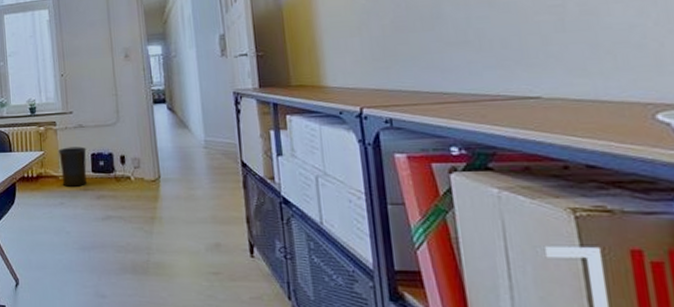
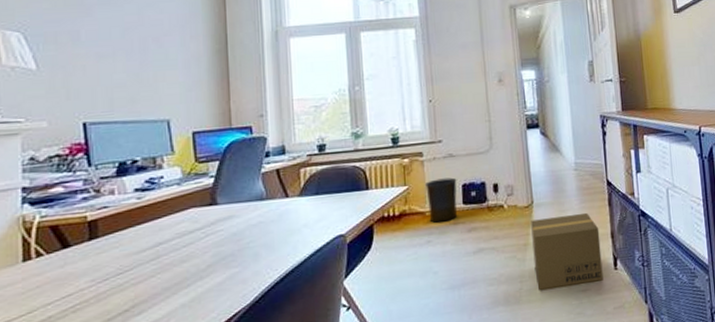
cardboard box: none [158,194,238,266] -> present [531,213,604,291]

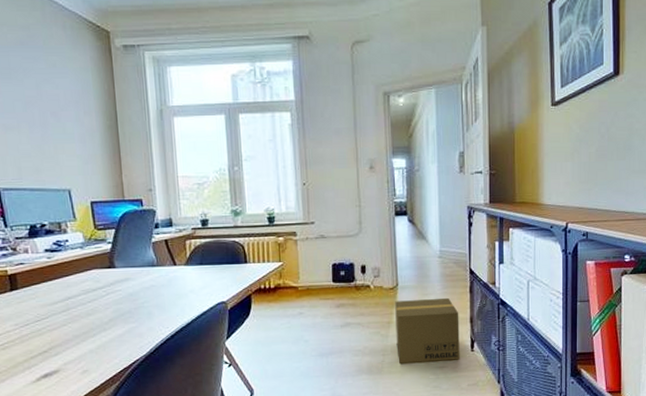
waste bin: present [424,177,458,223] -> none [297,257,328,297]

